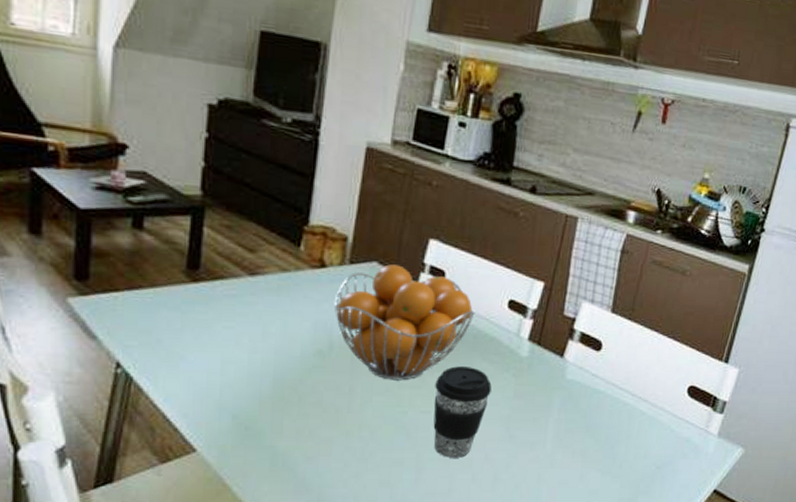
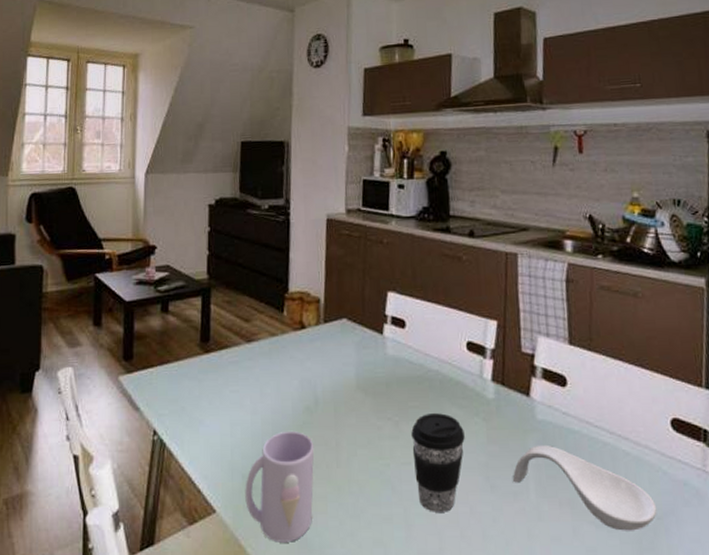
mug: none [234,373,324,482] -> present [245,430,315,543]
fruit basket: present [333,264,475,381] -> none [314,319,438,432]
spoon rest: none [533,401,659,477] -> present [513,444,657,531]

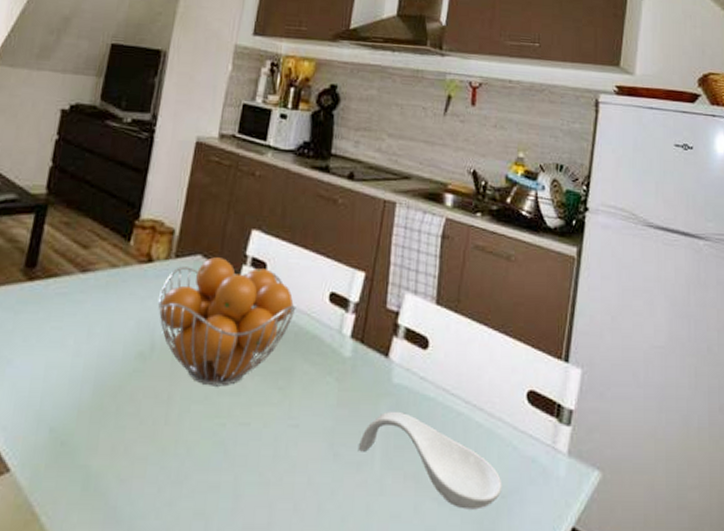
mug: present [245,430,315,543] -> none [48,378,142,511]
fruit basket: none [314,319,438,432] -> present [157,257,296,387]
coffee cup: present [411,413,465,512] -> none [252,369,314,482]

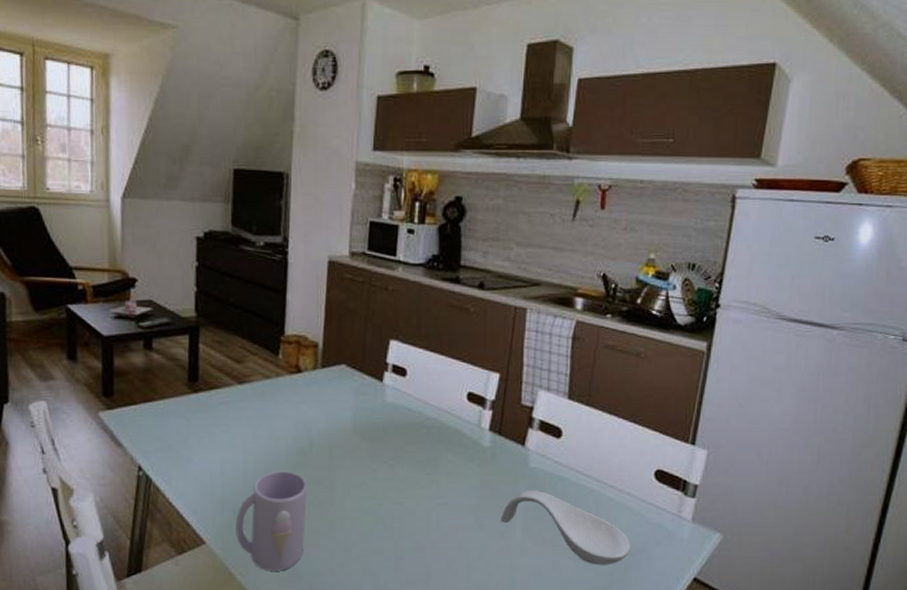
mug: none [48,378,142,511] -> present [235,470,308,571]
fruit basket: present [157,257,296,387] -> none [310,366,437,474]

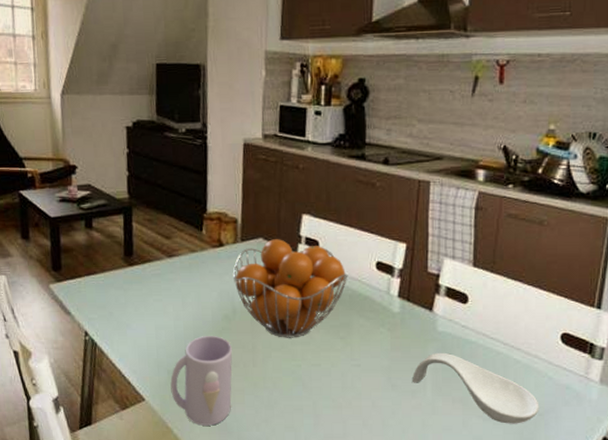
fruit basket: none [310,366,437,474] -> present [232,239,348,338]

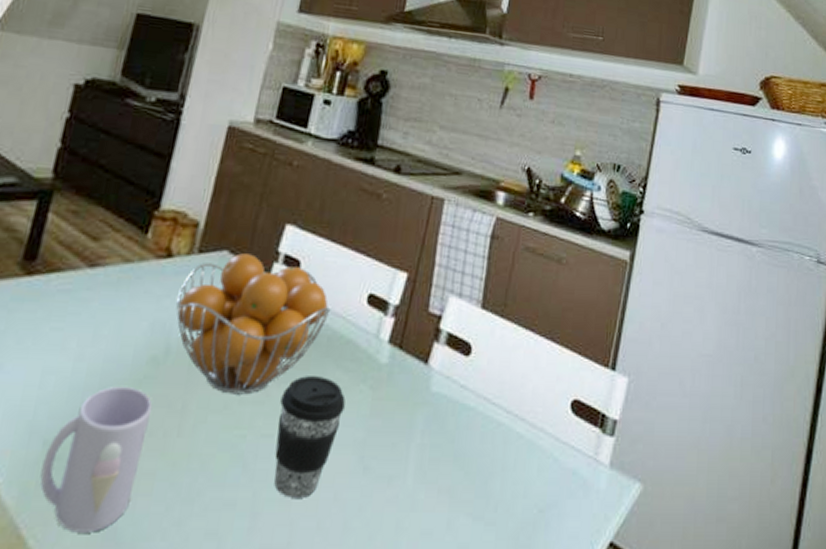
coffee cup: none [321,324,370,405] -> present [274,376,346,498]
spoon rest: present [412,352,539,424] -> none [391,421,541,525]

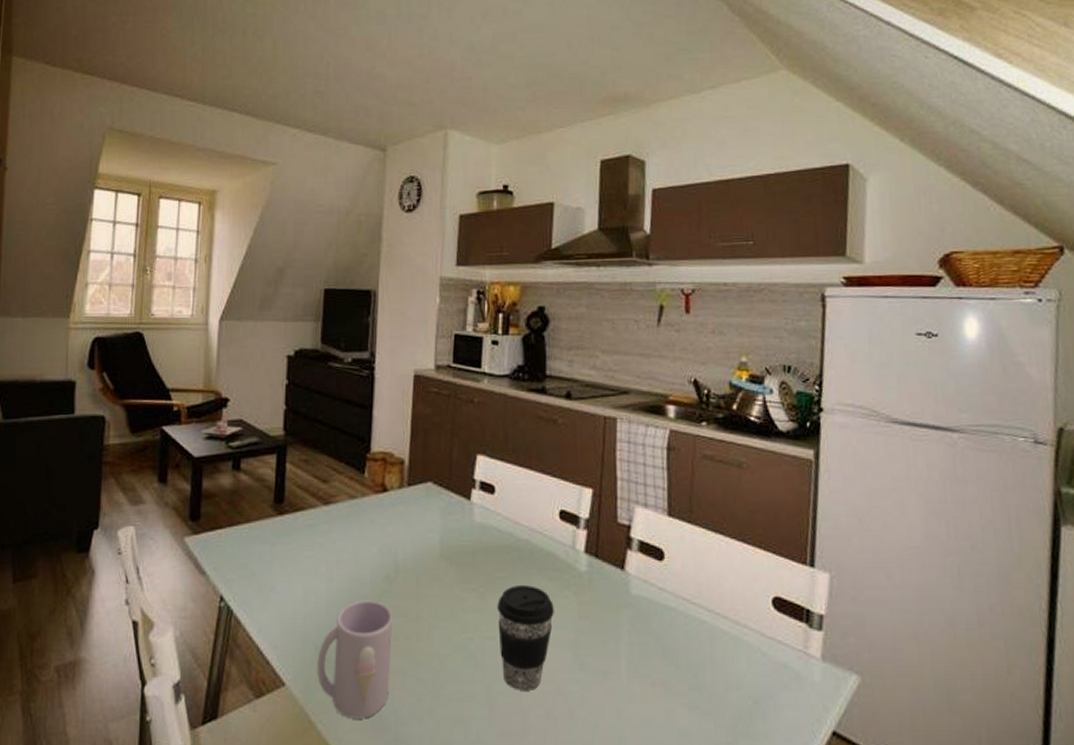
fruit basket: present [175,253,331,395] -> none [396,483,528,604]

